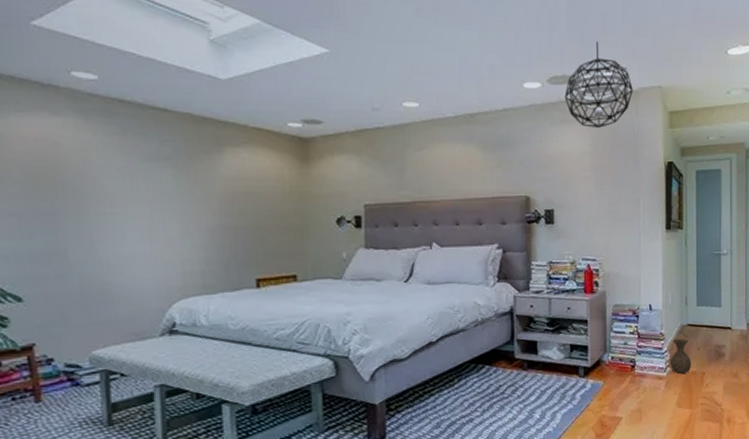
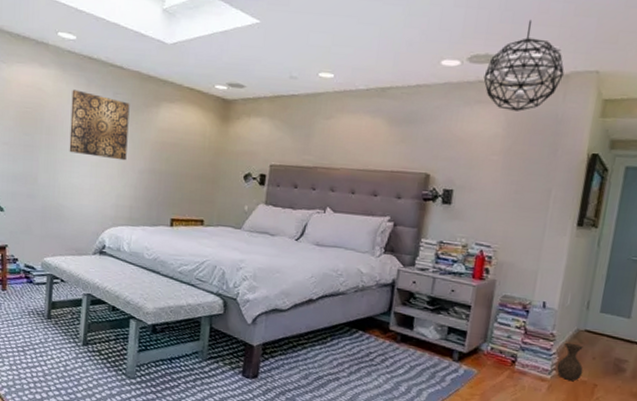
wall art: none [101,140,189,219] -> present [69,89,130,161]

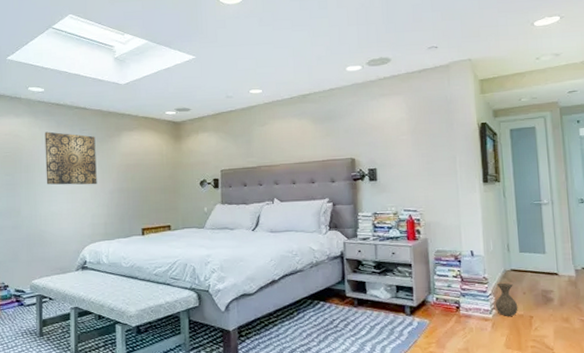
pendant light: present [483,19,564,111] -> none [382,27,444,99]

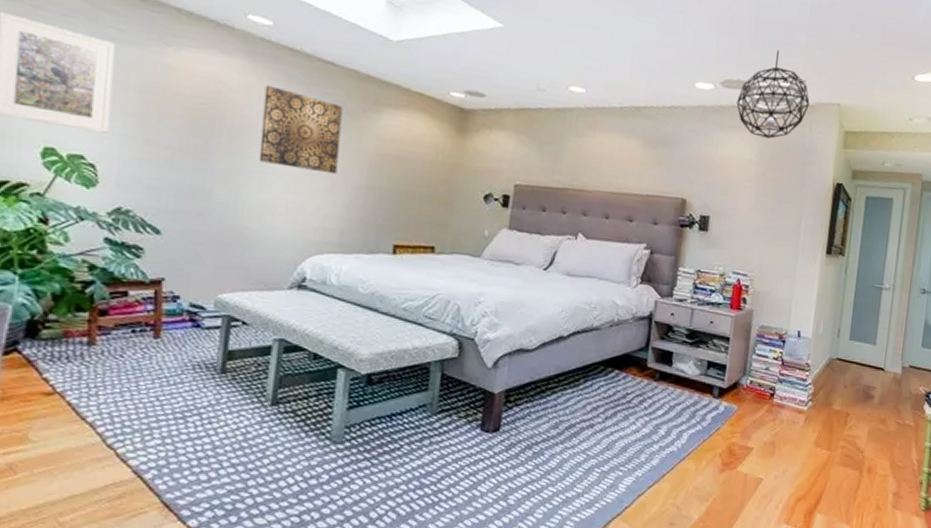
pendant light: none [382,27,444,99] -> present [736,49,810,139]
vase: present [495,282,518,316] -> none [812,371,837,411]

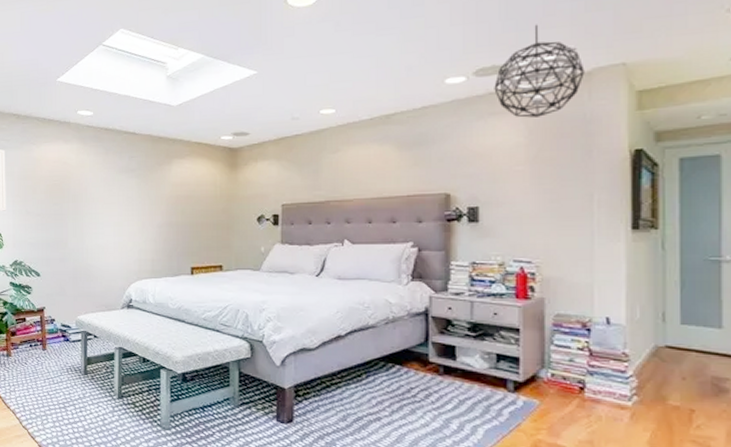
wall art: present [259,85,343,175] -> none [93,159,145,218]

